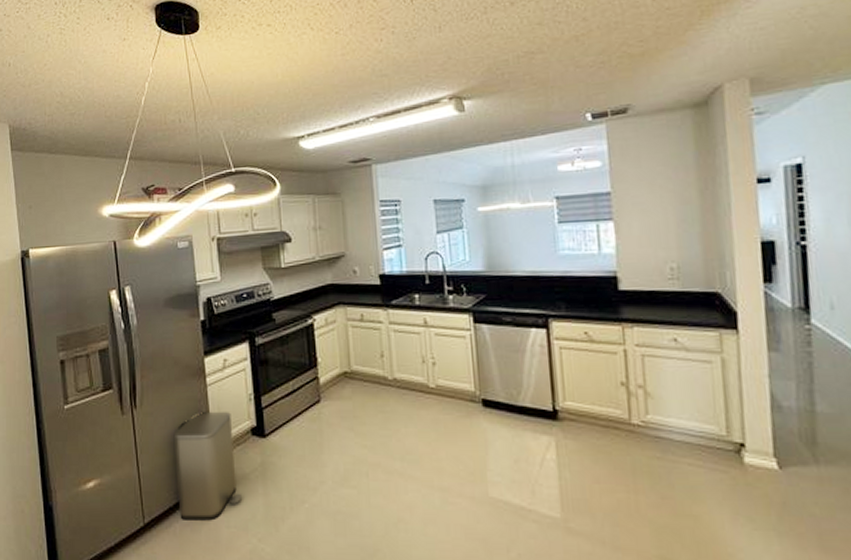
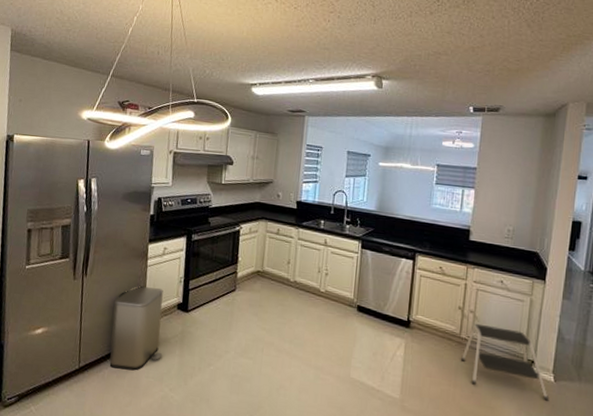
step stool: none [637,401,777,498] -> present [461,323,550,401]

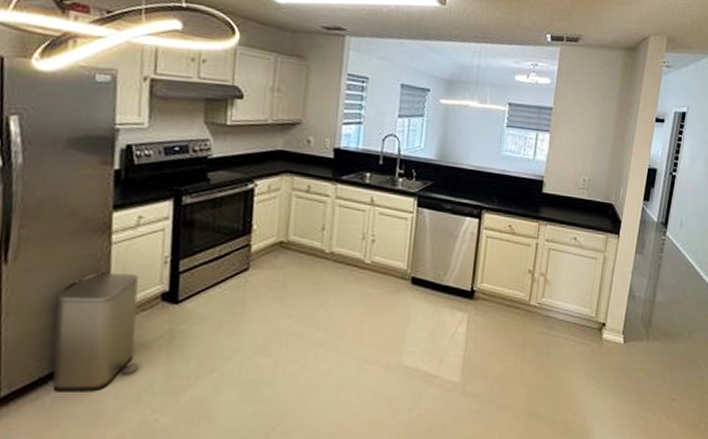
step stool: present [461,323,550,401] -> none [530,287,619,365]

